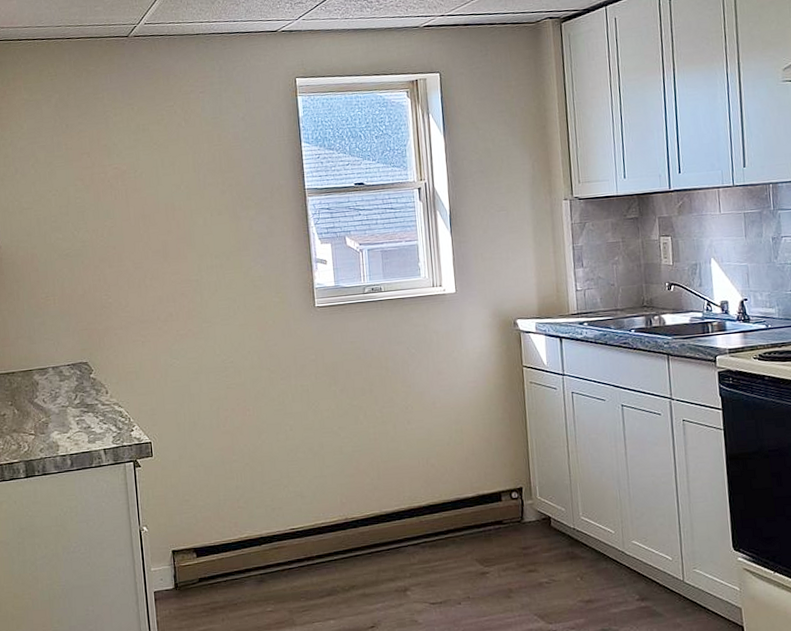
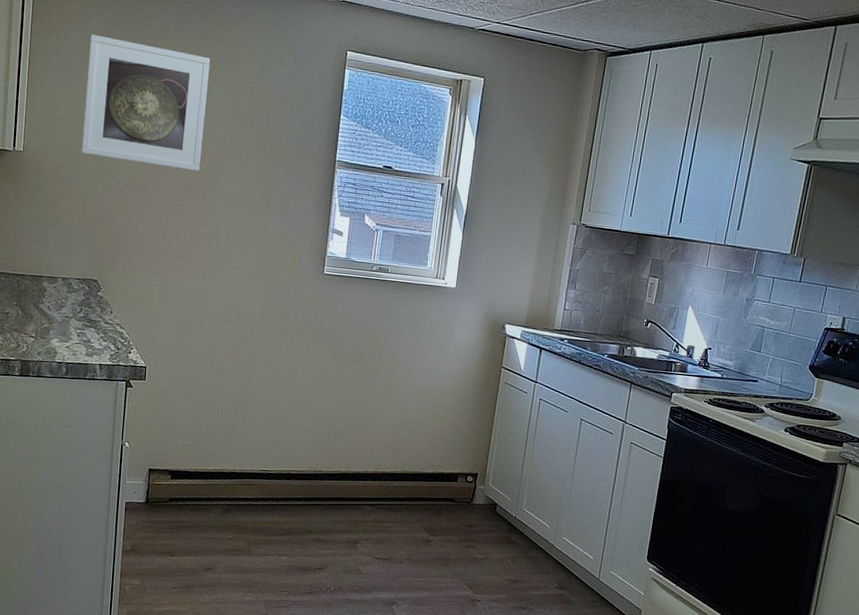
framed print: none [42,116,171,238] -> present [81,34,211,171]

